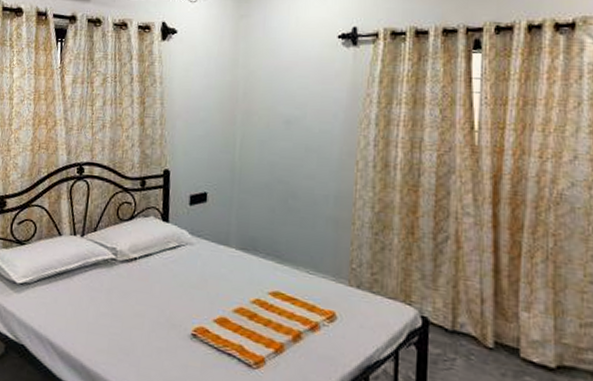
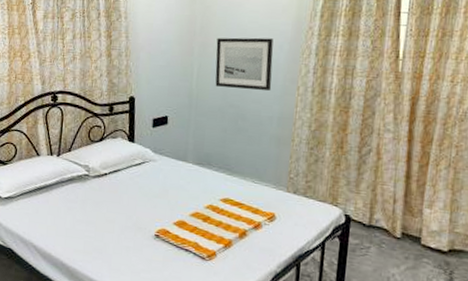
wall art: none [260,105,327,165] -> present [215,37,274,91]

